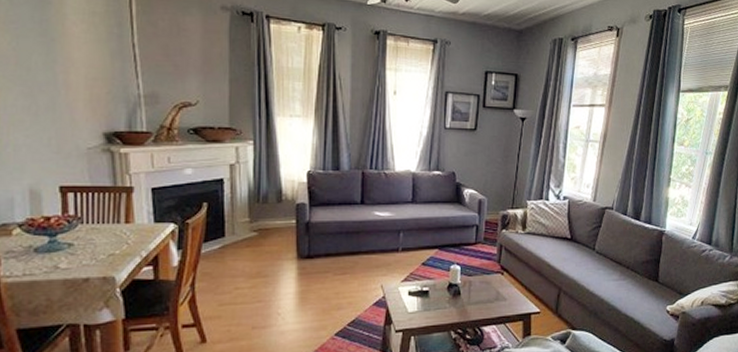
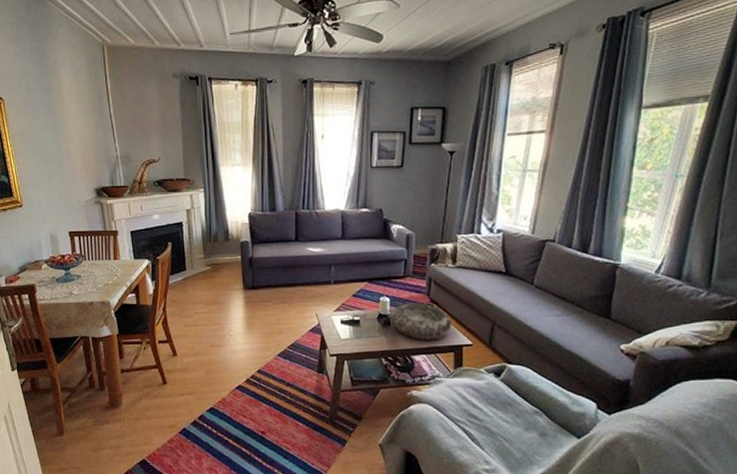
decorative bowl: none [461,270,522,310] -> present [390,303,452,340]

